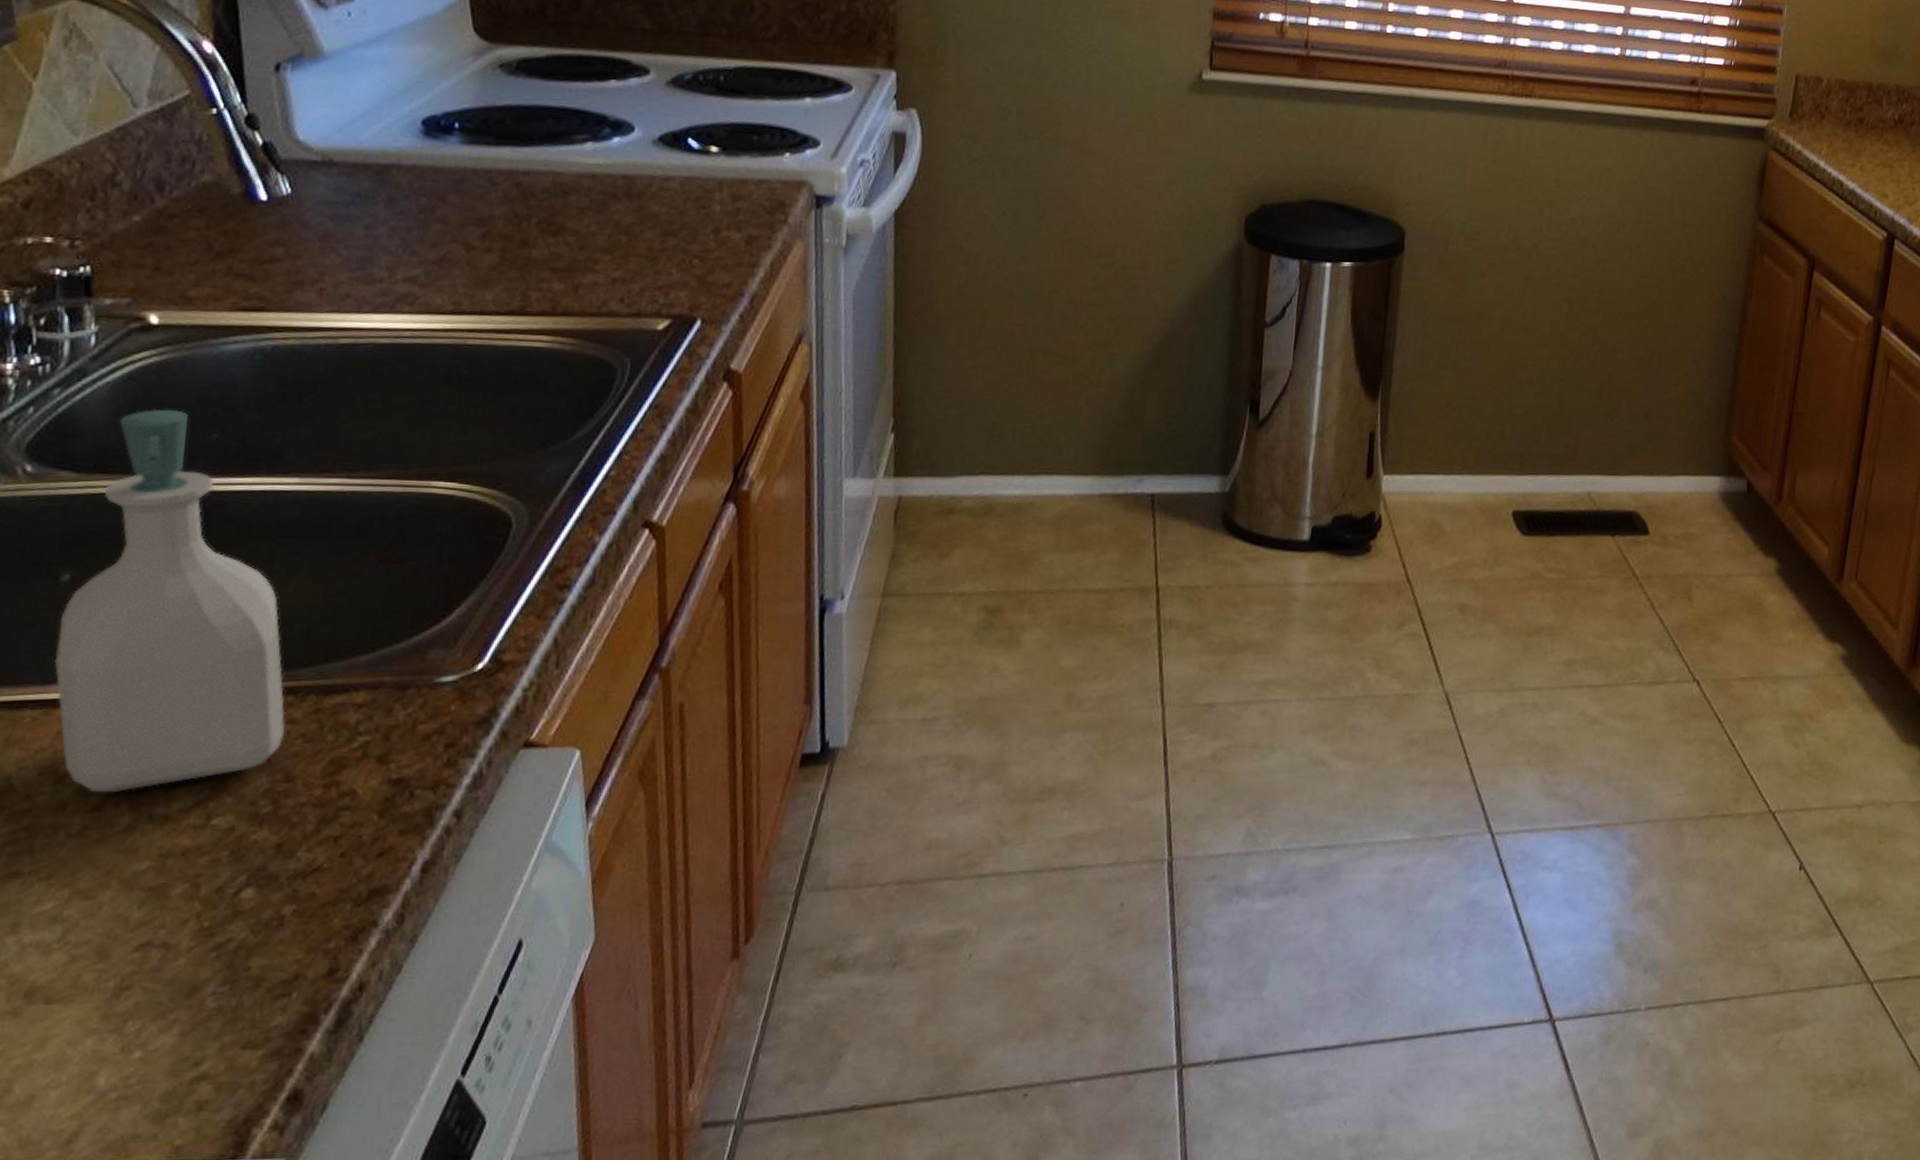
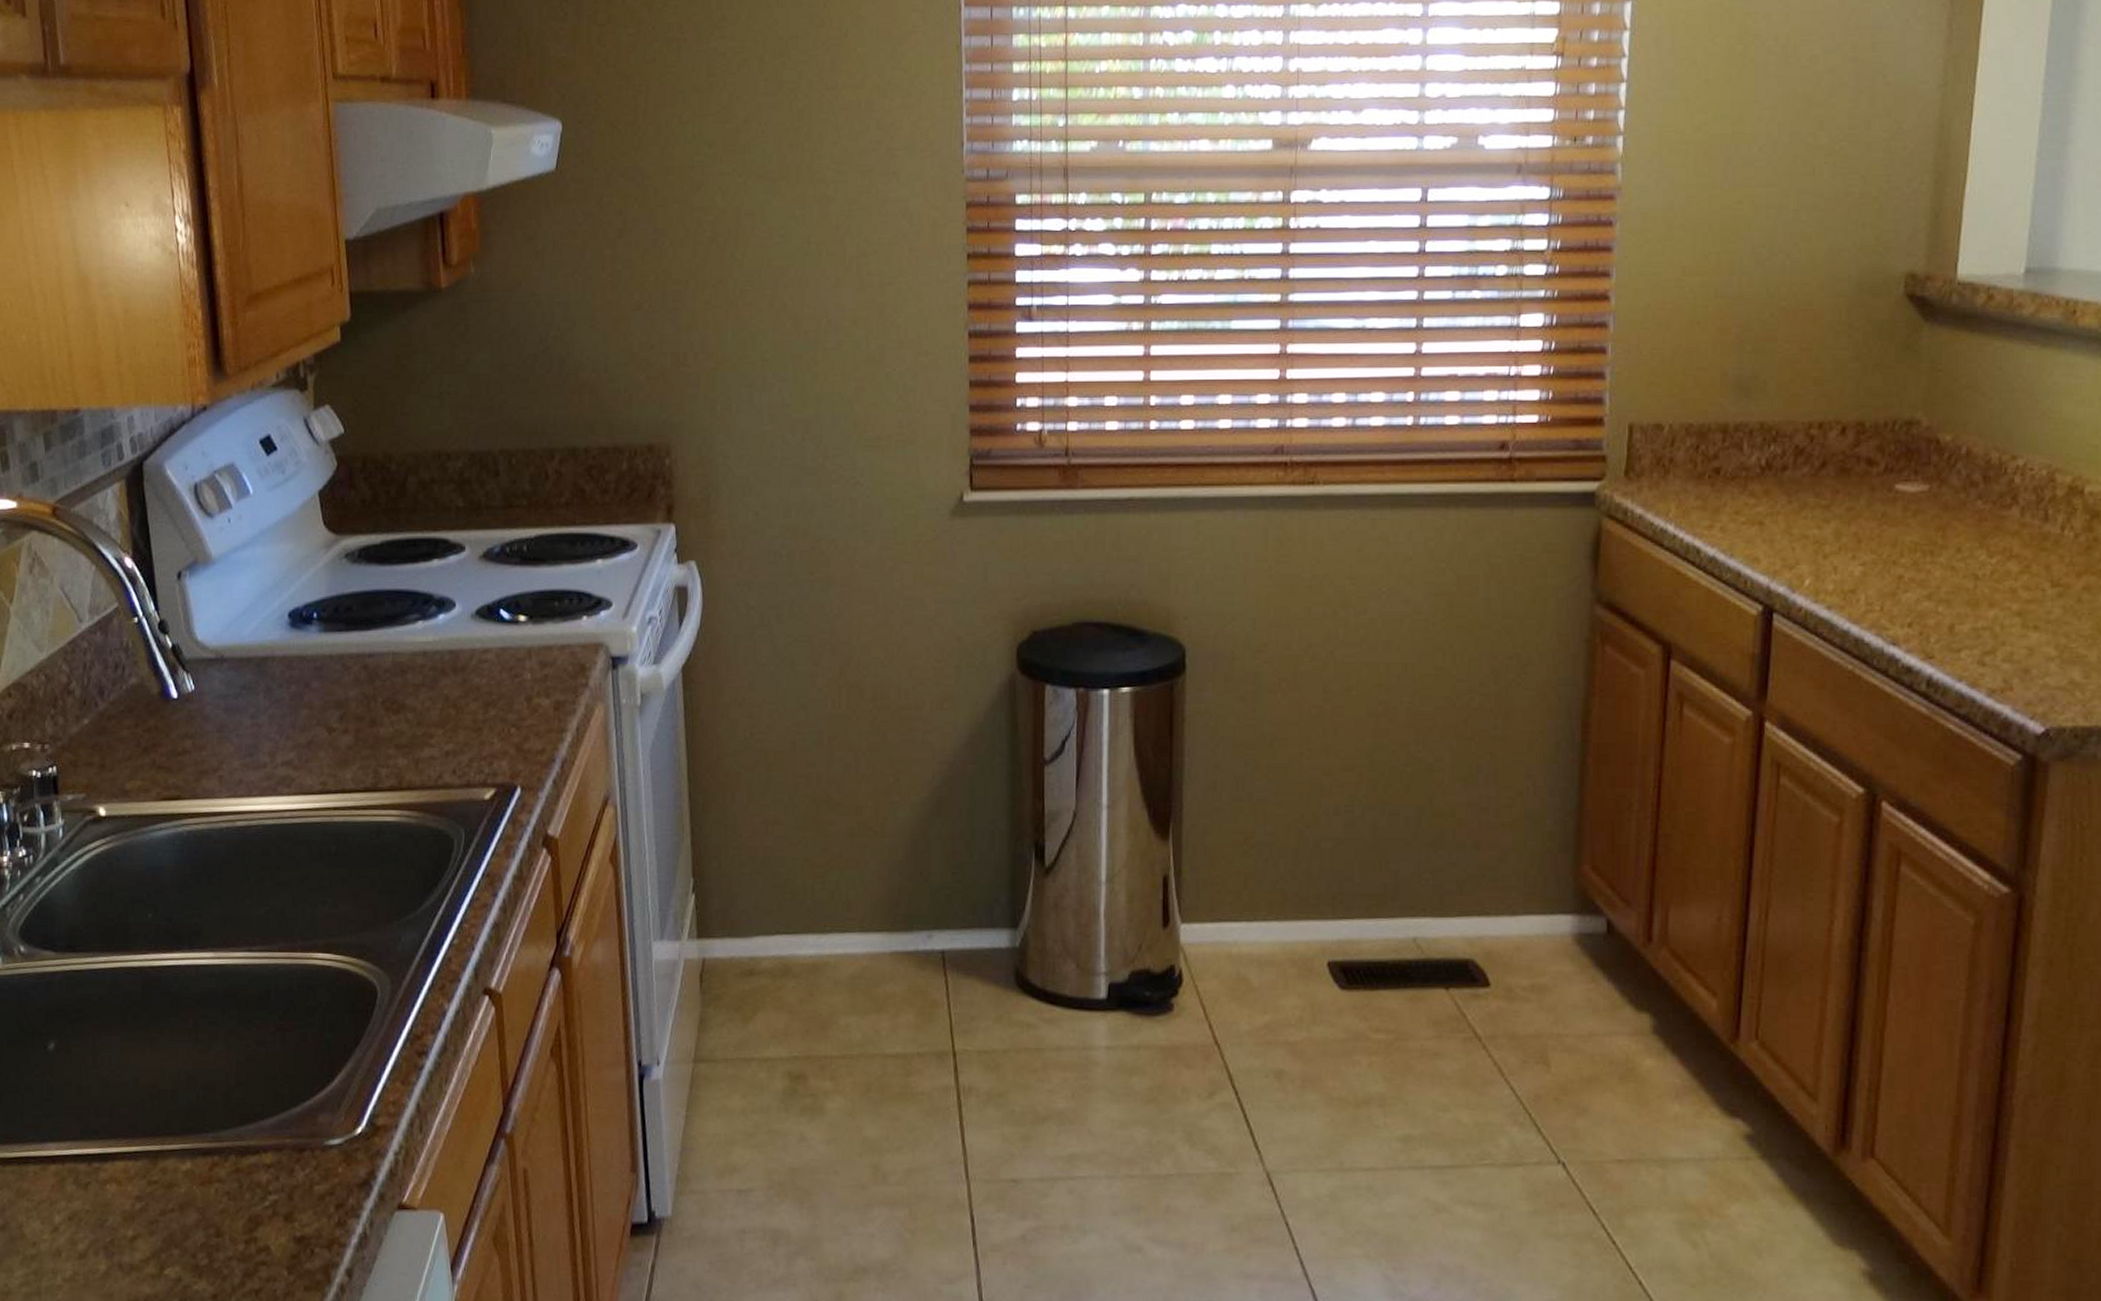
soap bottle: present [54,408,286,793] -> none [47,892,214,1242]

